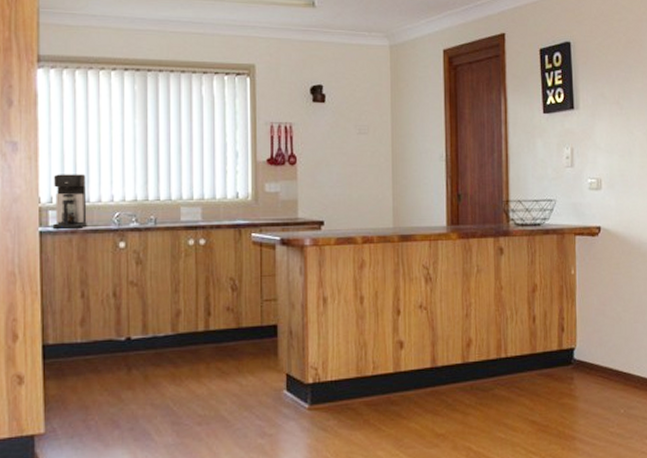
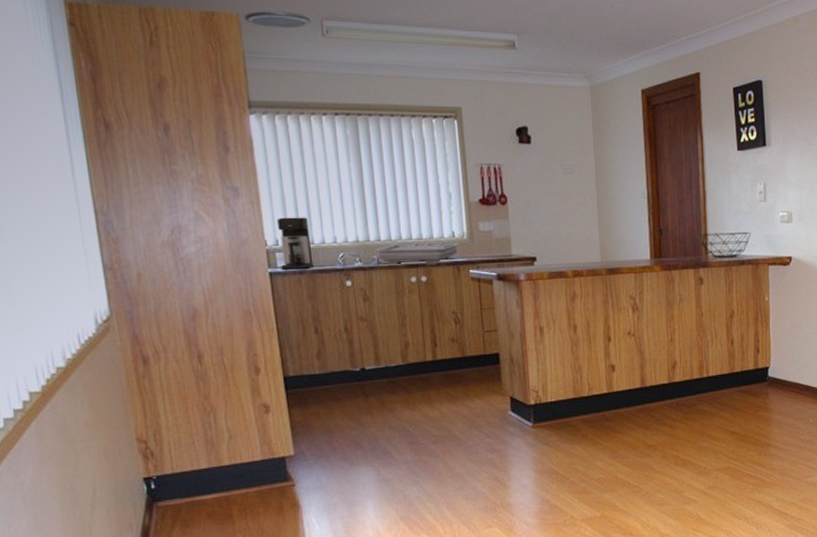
dish rack: none [153,203,245,227] -> present [375,241,461,266]

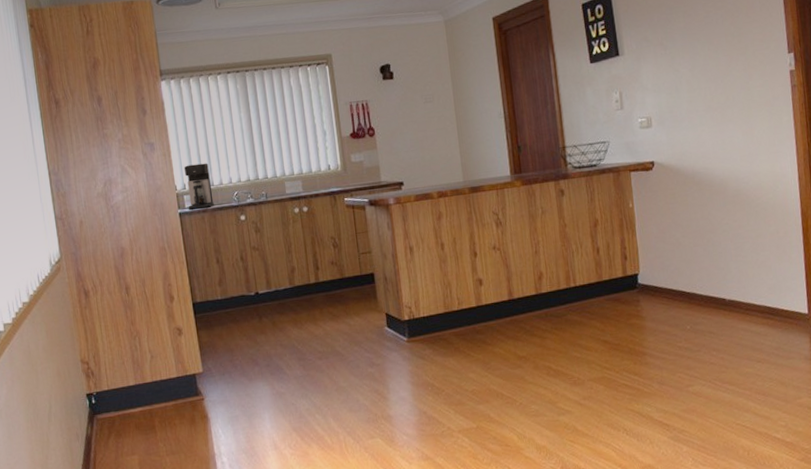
dish rack: present [375,241,461,266] -> none [263,174,336,200]

